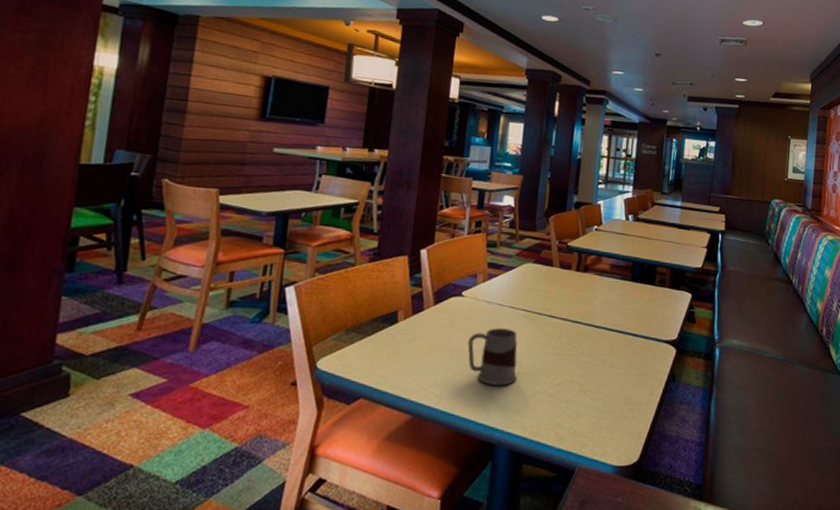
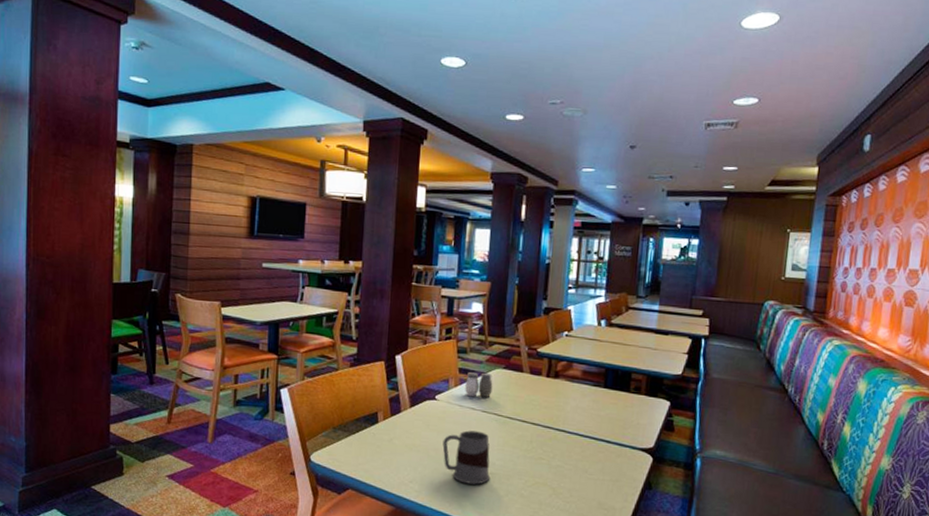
salt and pepper shaker: none [493,267,523,293] -> present [465,372,493,397]

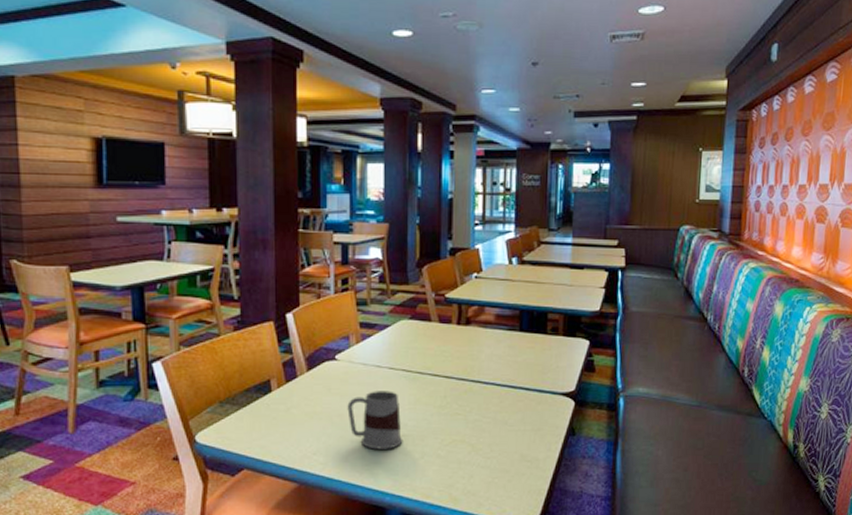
salt and pepper shaker: present [465,372,493,397] -> none [368,325,399,352]

